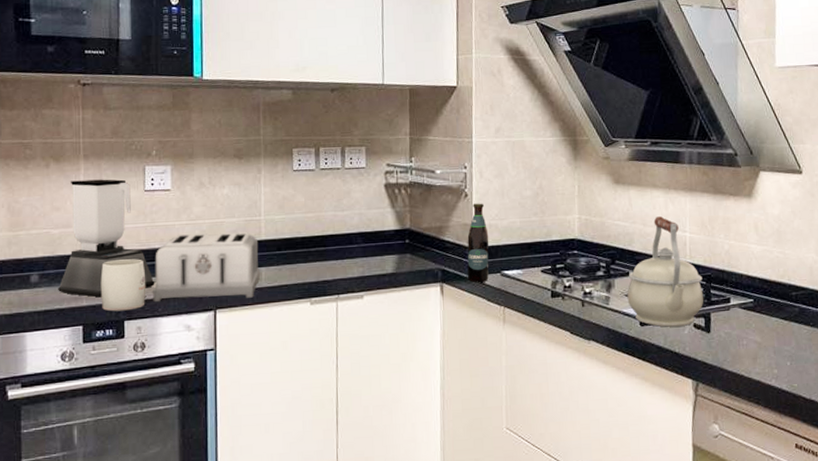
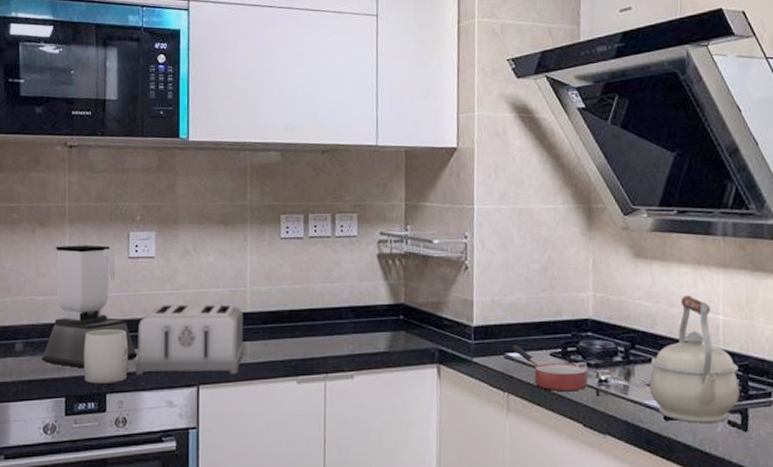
bottle: present [467,203,489,282] -> none [467,276,492,365]
frying pan: none [507,263,574,304] -> present [512,344,588,392]

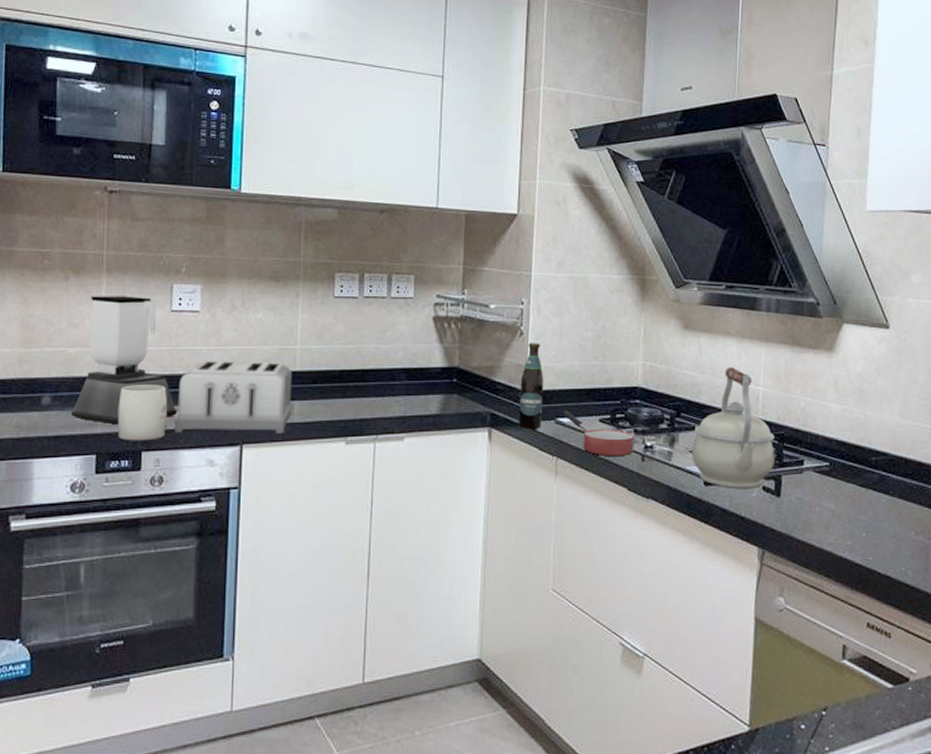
bottle: none [467,276,492,365] -> present [518,343,544,429]

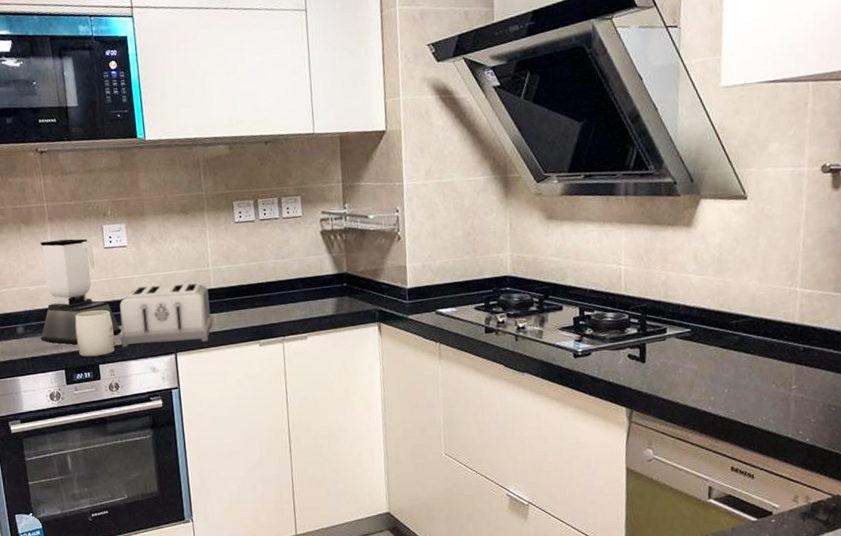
bottle: present [518,343,544,429] -> none [402,245,424,321]
frying pan: present [563,410,634,457] -> none [442,301,508,339]
kettle: present [691,367,776,488] -> none [560,250,639,359]

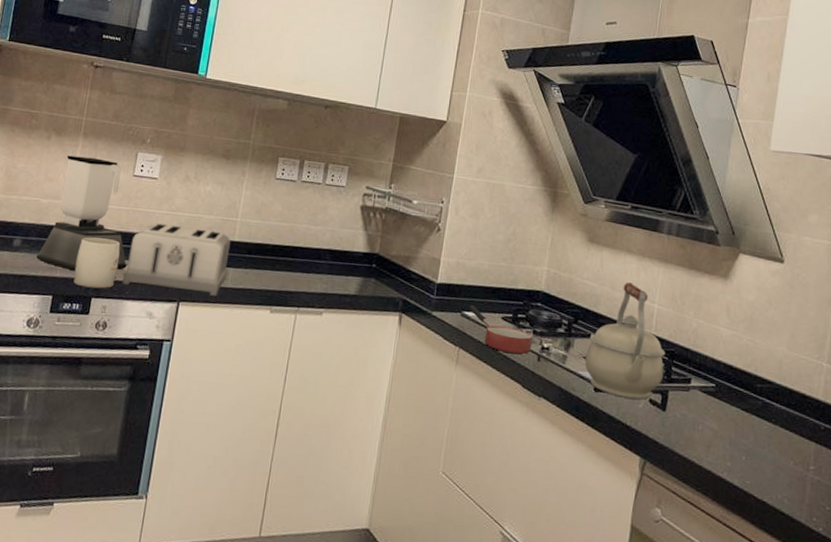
frying pan: none [442,301,508,339] -> present [469,304,533,355]
kettle: none [560,250,639,359] -> present [584,282,665,400]

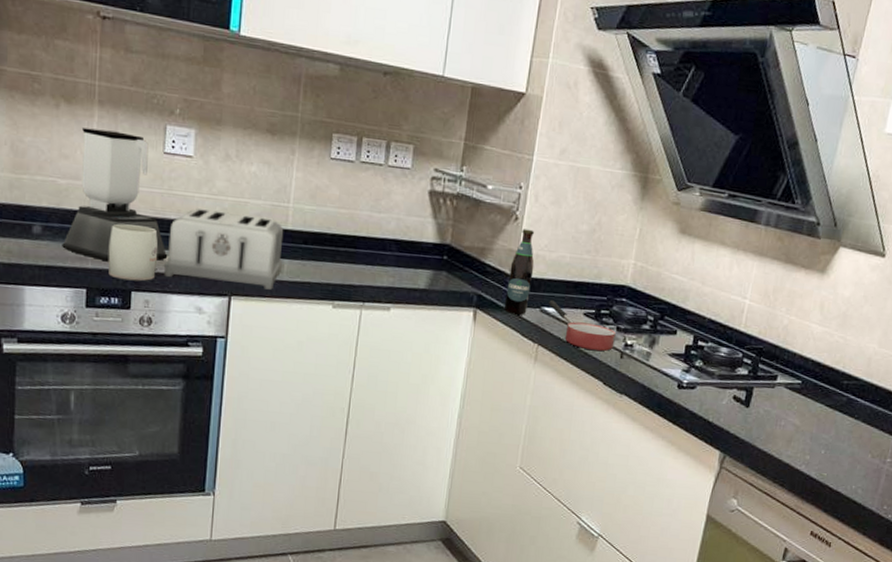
bottle: none [427,239,456,319] -> present [503,229,535,315]
kettle: present [584,282,665,400] -> none [669,277,753,396]

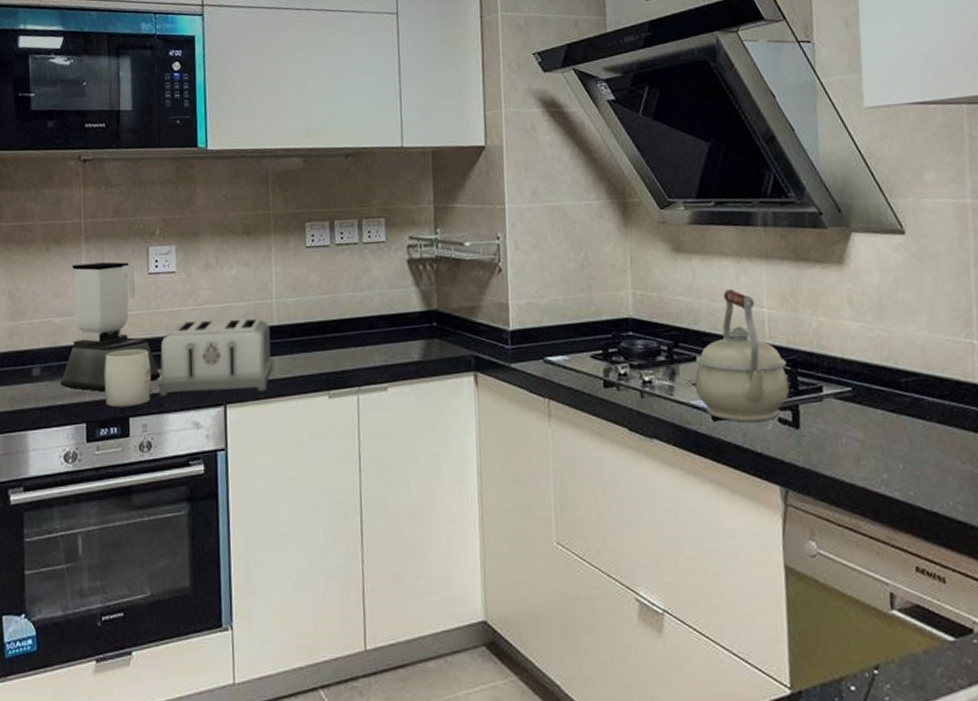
bottle: present [503,229,535,315] -> none [503,278,530,371]
frying pan: present [549,299,616,352] -> none [551,347,631,396]
kettle: none [669,277,753,396] -> present [694,289,790,422]

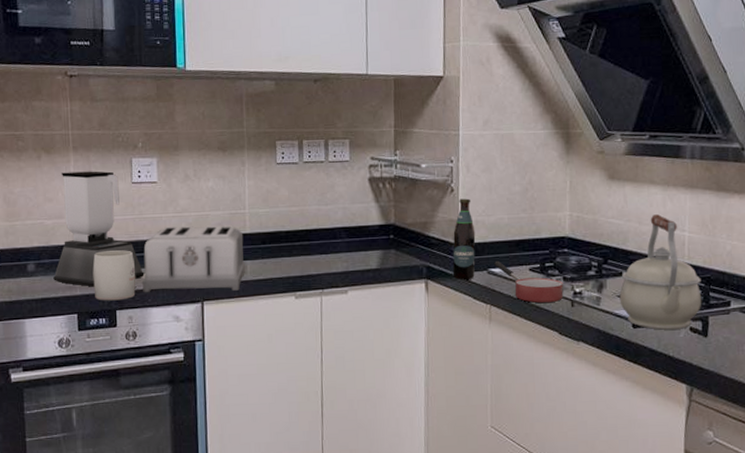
bottle: none [503,278,530,371] -> present [452,198,476,280]
frying pan: none [551,347,631,396] -> present [494,260,564,304]

